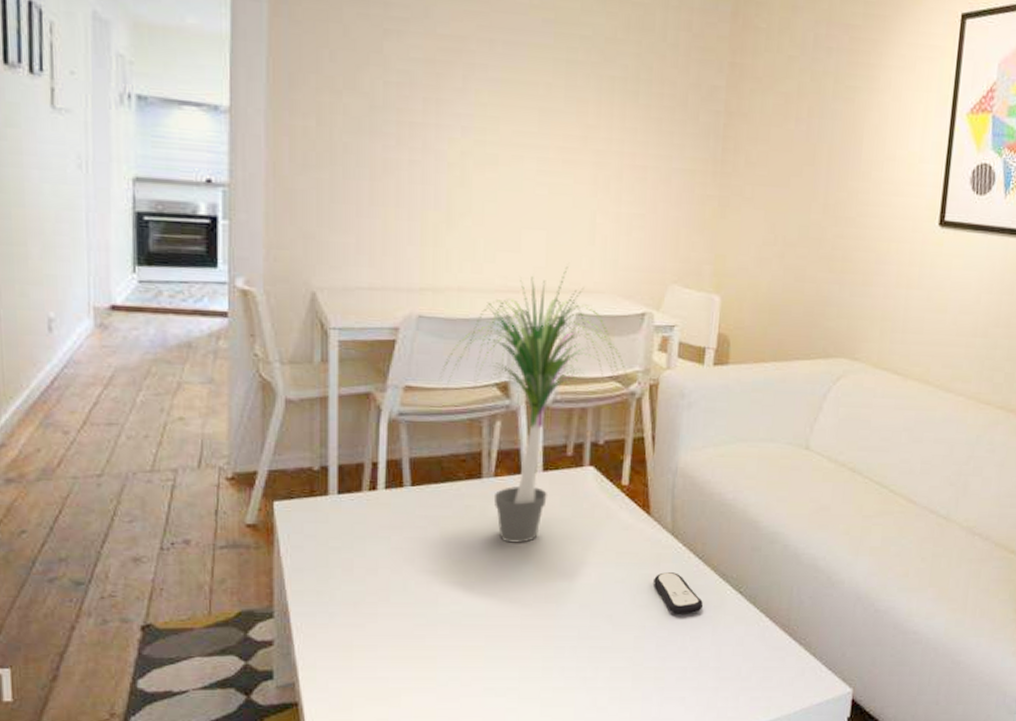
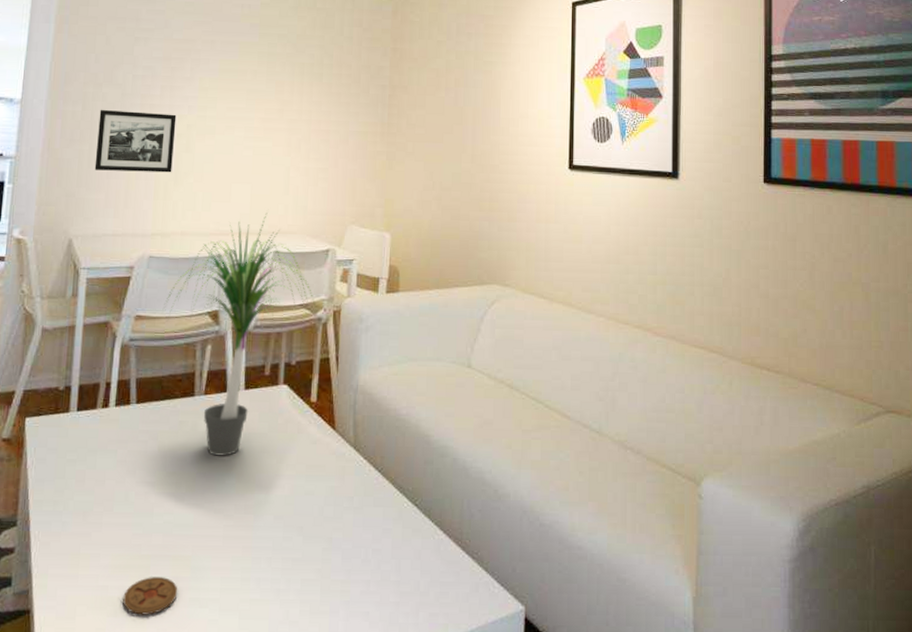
picture frame: none [339,125,446,213] -> present [94,109,177,173]
coaster: none [407,667,470,705] -> present [123,577,178,615]
remote control: present [652,572,704,615] -> none [338,485,384,528]

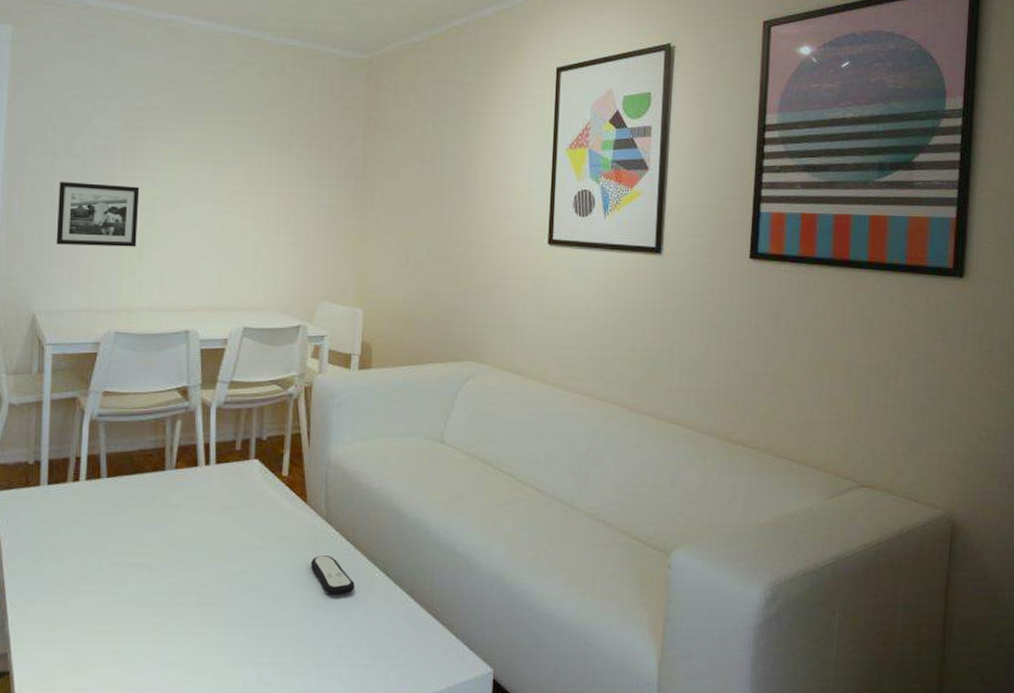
coaster: present [123,577,178,615] -> none [100,641,154,677]
potted plant: present [164,213,316,456] -> none [132,288,287,528]
remote control: none [338,485,384,528] -> present [310,555,356,596]

